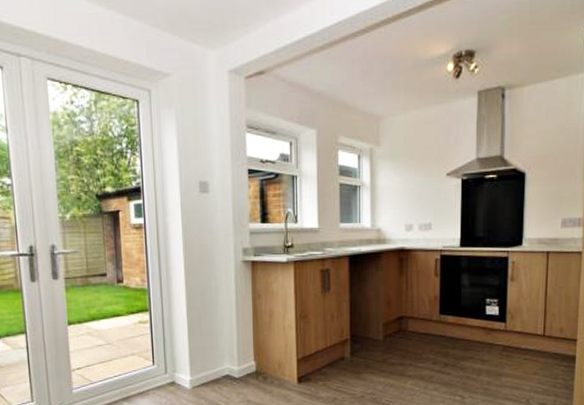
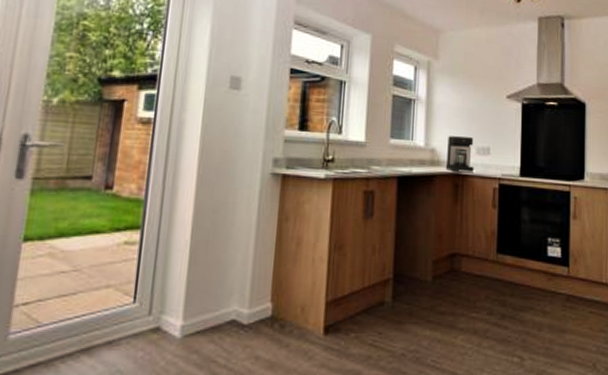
coffee maker: none [391,216,417,248] -> present [445,136,474,172]

